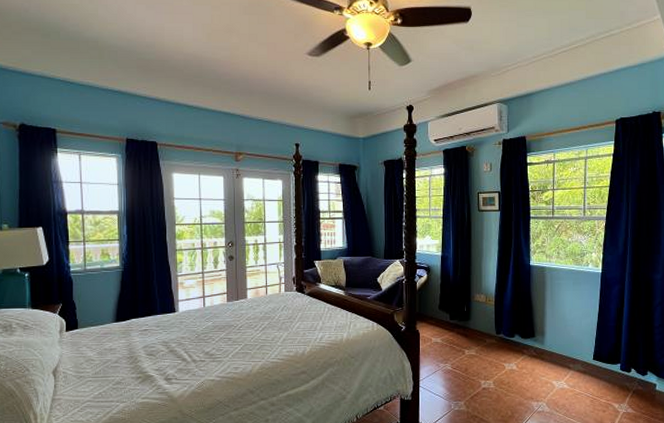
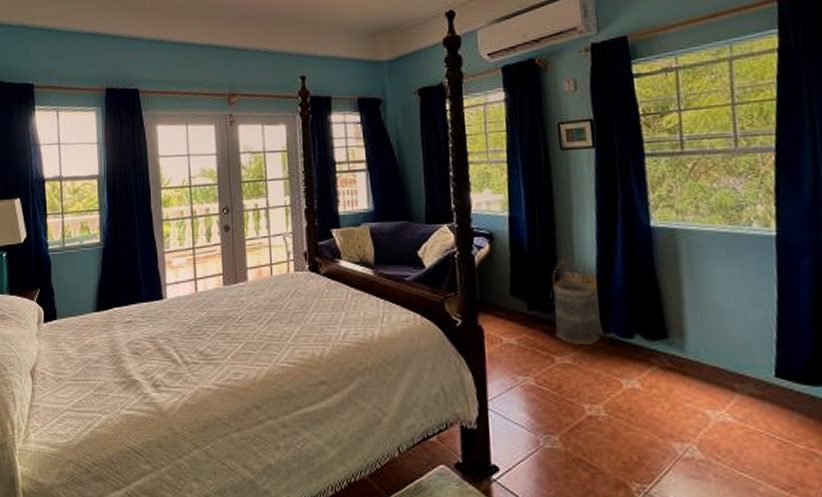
basket: none [466,286,495,342] -> present [552,260,600,344]

